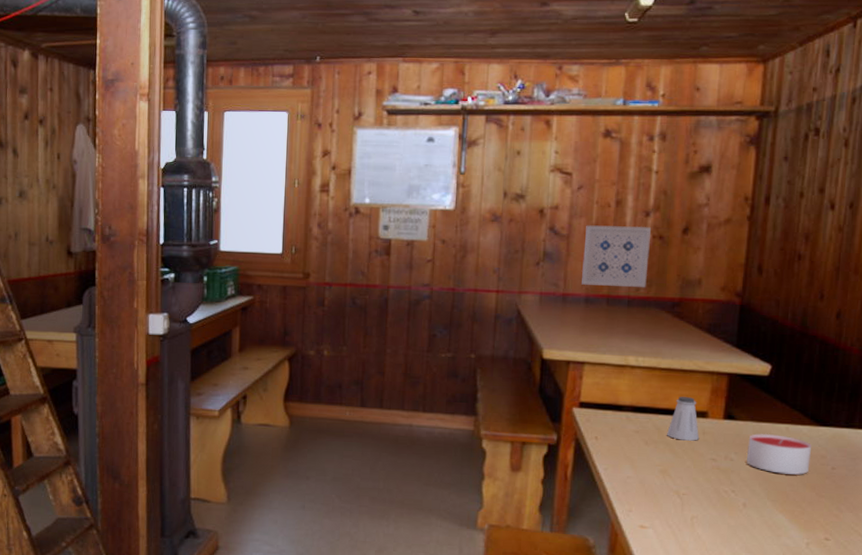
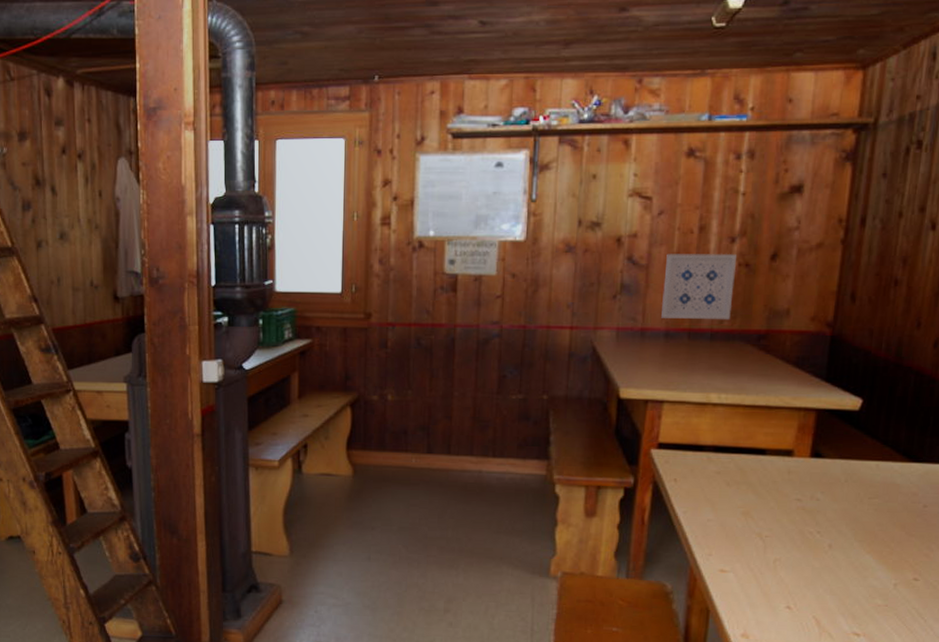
saltshaker: present [667,397,700,441] -> none [750,435,785,481]
candle: present [747,433,811,475] -> none [834,471,903,514]

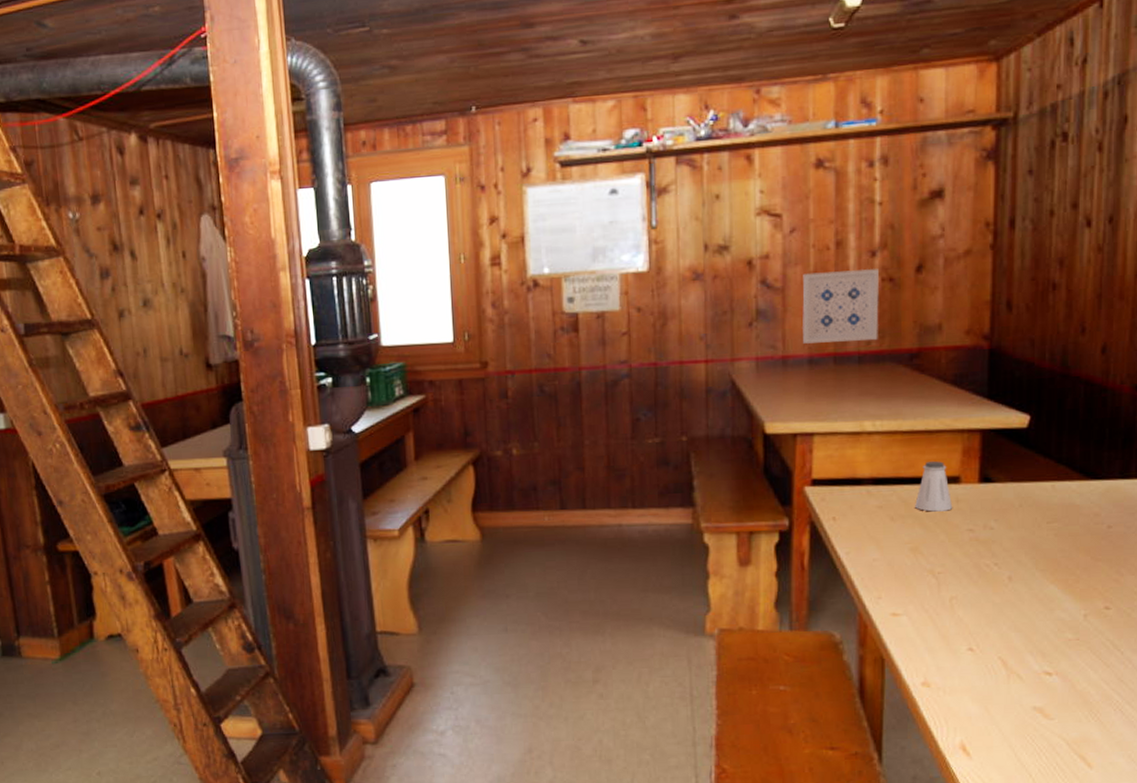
saltshaker: none [750,435,785,481] -> present [915,461,953,512]

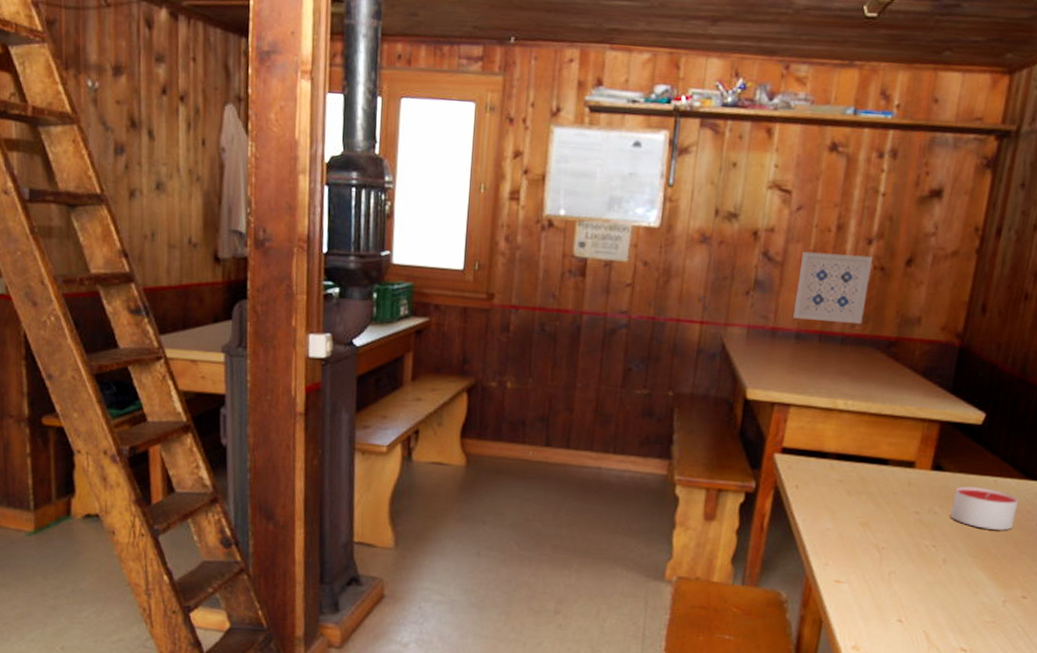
saltshaker: present [915,461,953,512] -> none [871,445,905,492]
candle: none [1009,494,1082,539] -> present [951,486,1018,531]

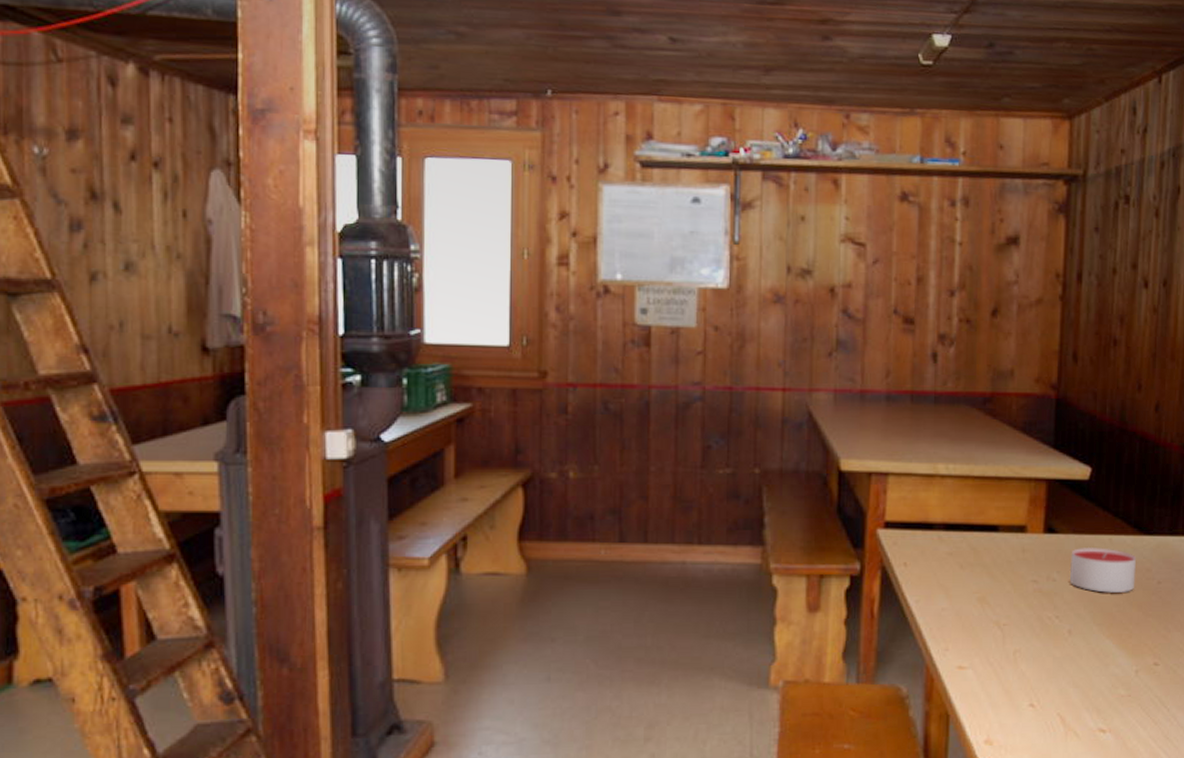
wall art: present [793,251,872,325] -> none [882,307,956,382]

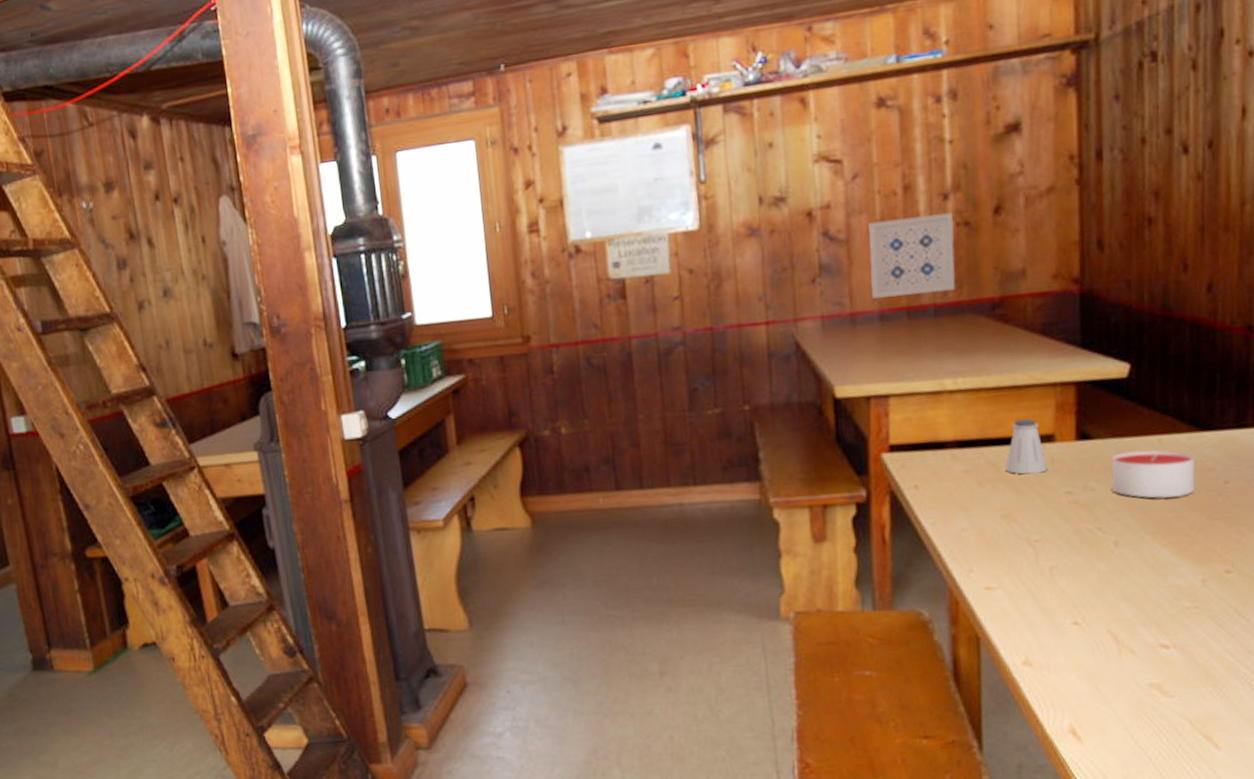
wall art: none [882,307,956,382] -> present [869,213,956,299]
saltshaker: none [984,509,1019,561] -> present [1005,419,1048,475]

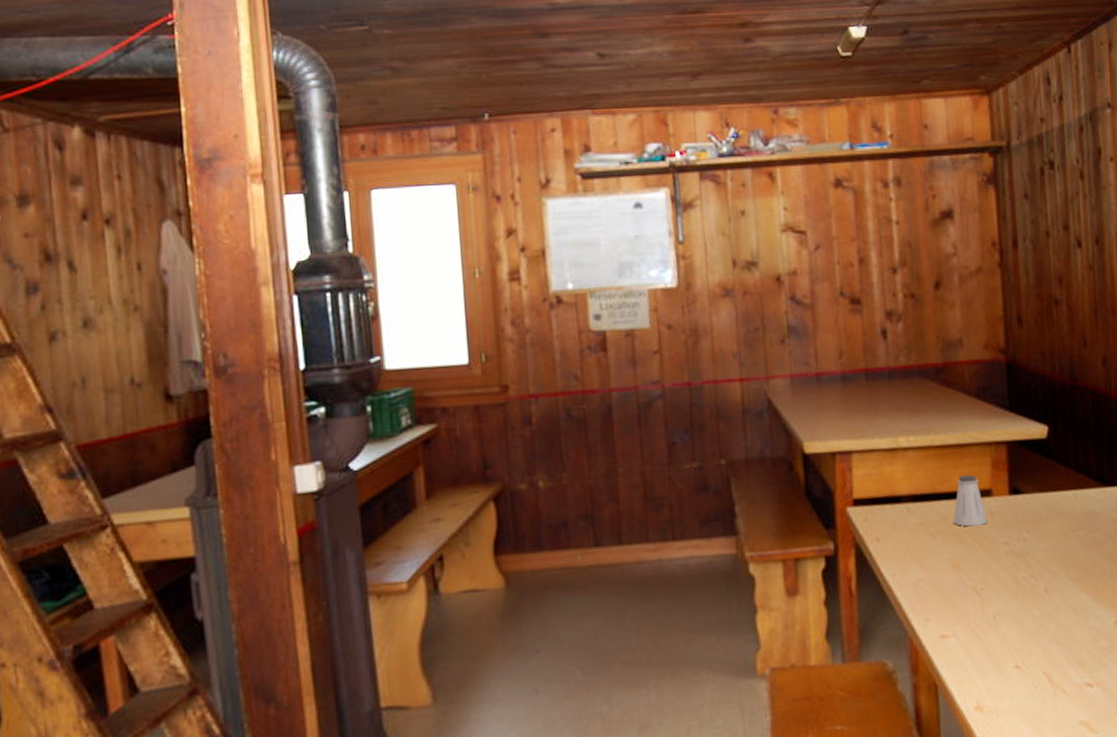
wall art: present [869,213,956,299] -> none [830,285,905,360]
candle: present [1111,450,1195,499] -> none [1038,503,1104,548]

